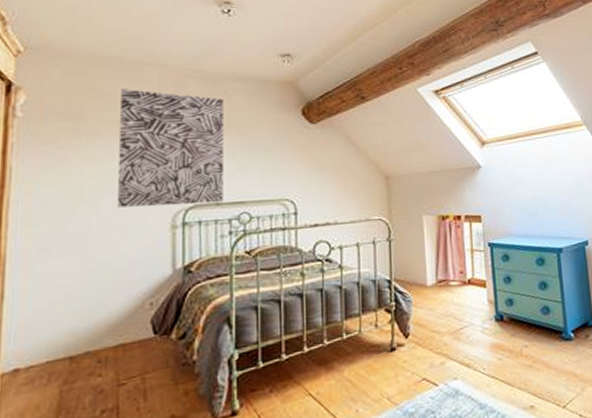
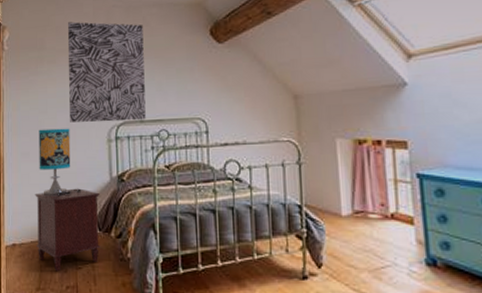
nightstand: none [53,286,159,395] -> present [35,188,101,272]
table lamp: none [66,214,130,300] -> present [39,128,81,197]

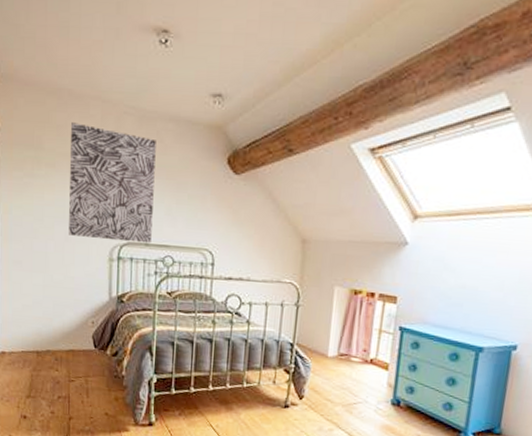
nightstand: present [35,188,101,272] -> none [26,303,98,382]
table lamp: present [39,128,81,197] -> none [32,238,77,310]

